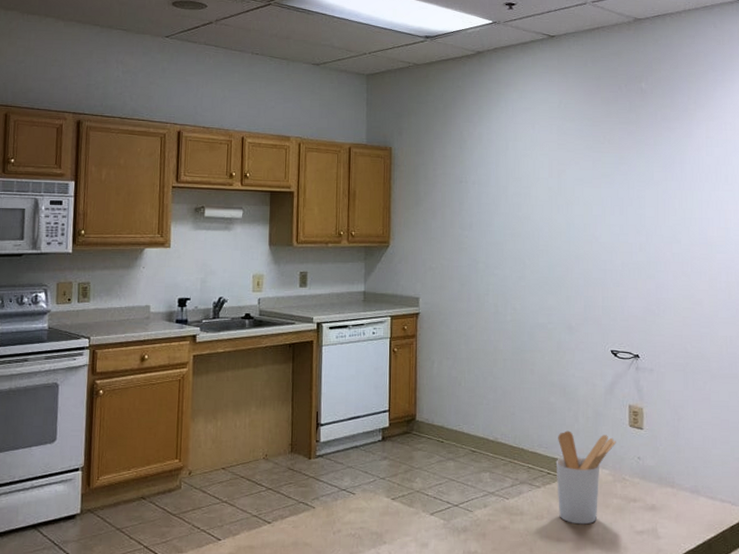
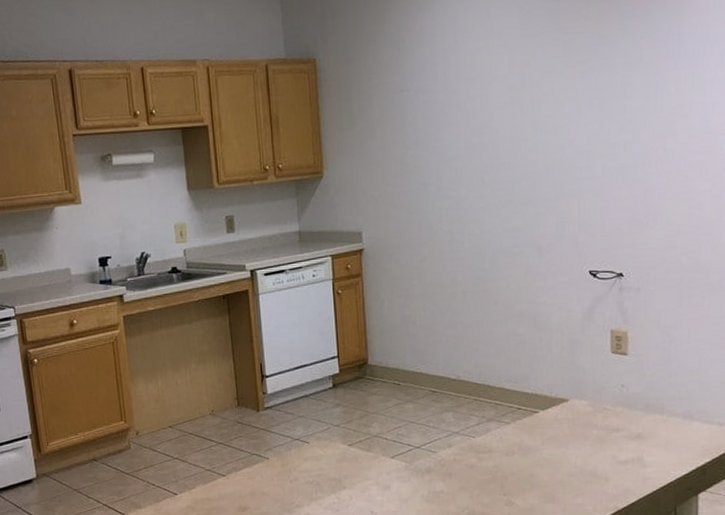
utensil holder: present [556,430,616,525] -> none [526,362,596,459]

